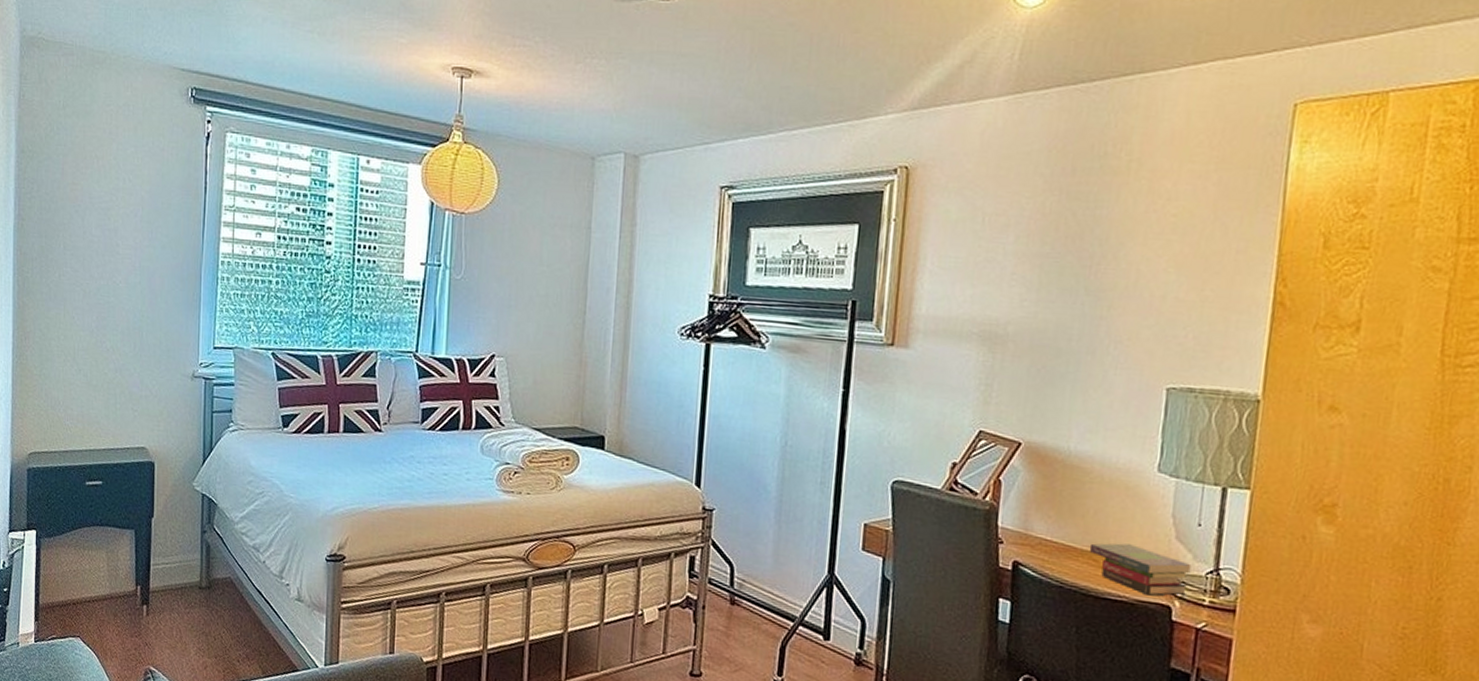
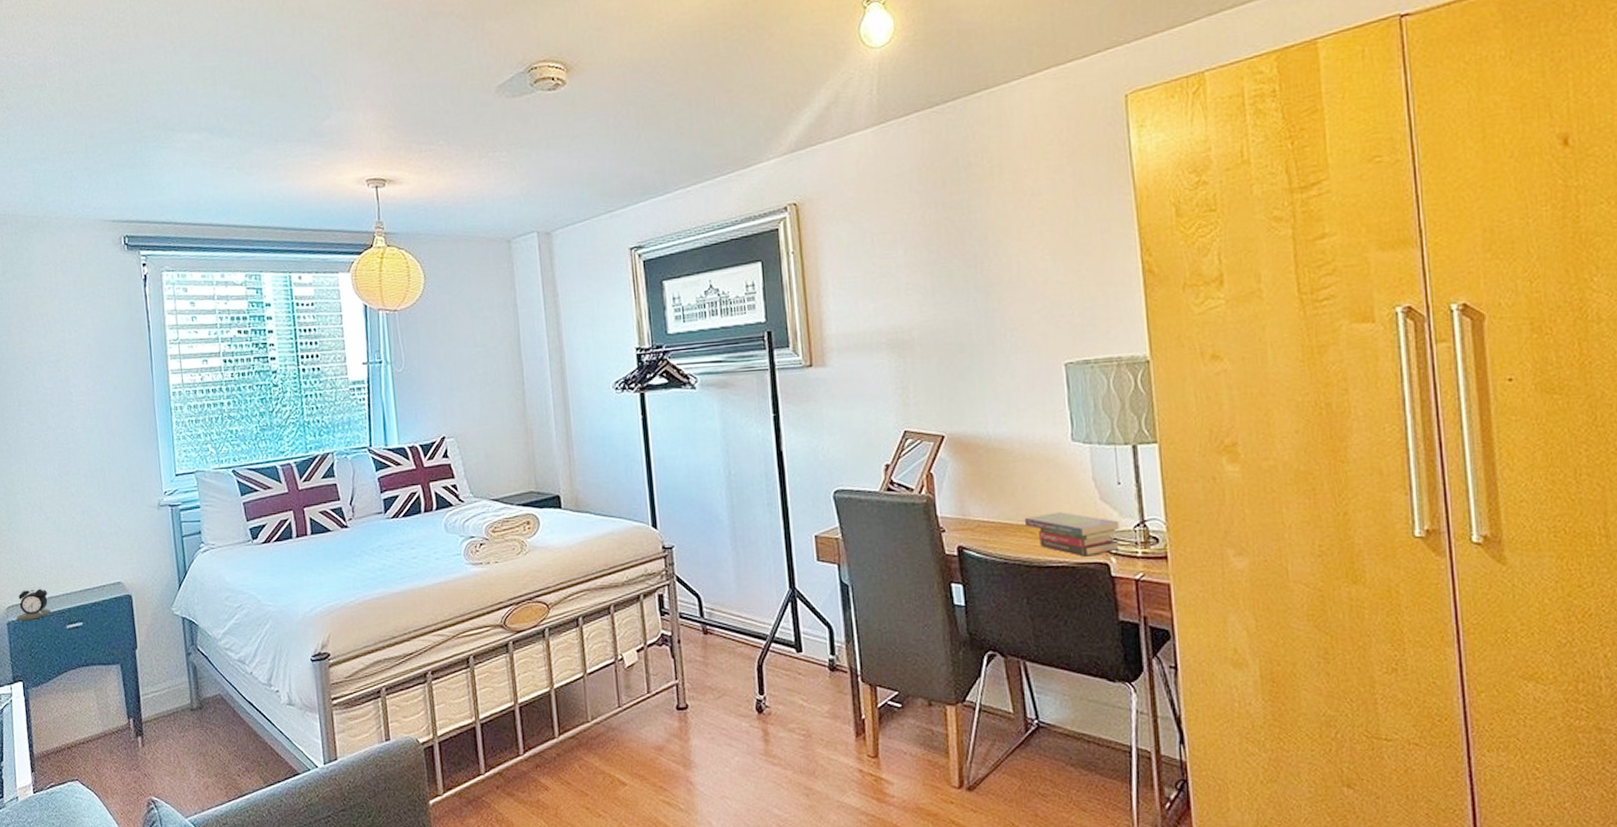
alarm clock: none [37,436,73,470] -> present [16,586,52,620]

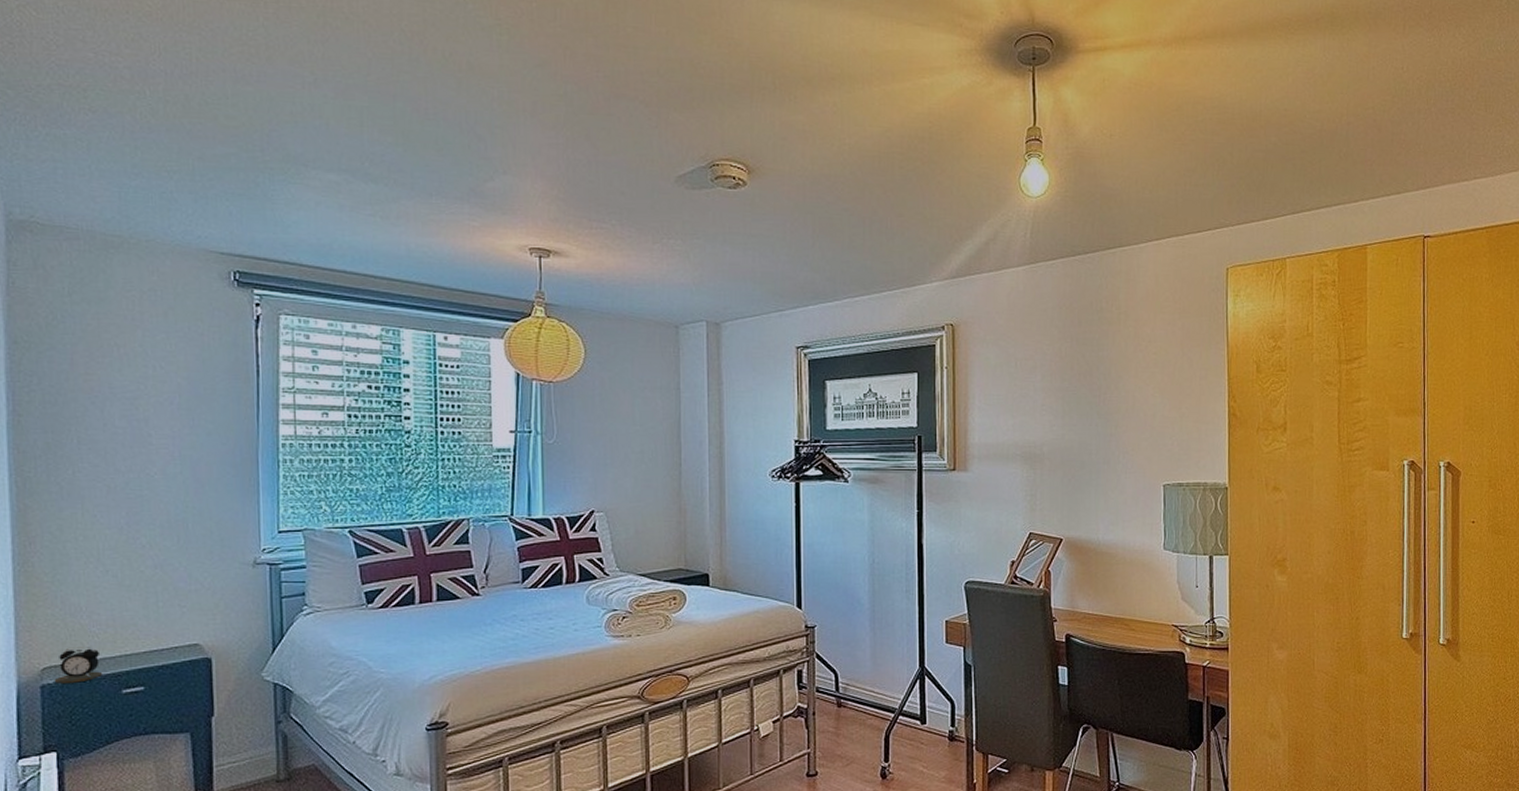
books: present [1024,512,1120,557] -> none [1121,608,1195,646]

